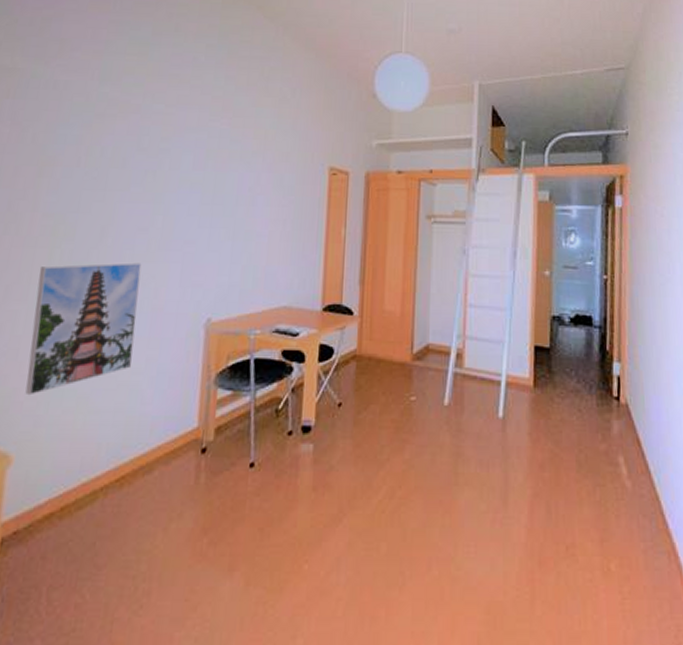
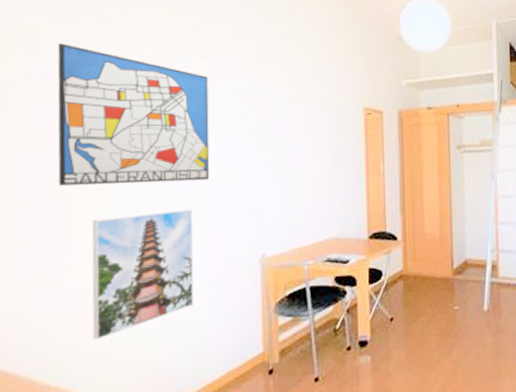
wall art: none [12,84,172,233] -> present [57,43,210,186]

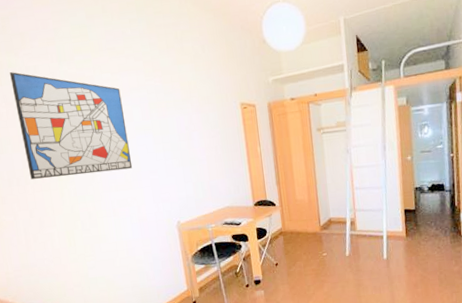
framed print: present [91,209,194,340] -> none [57,191,136,285]

